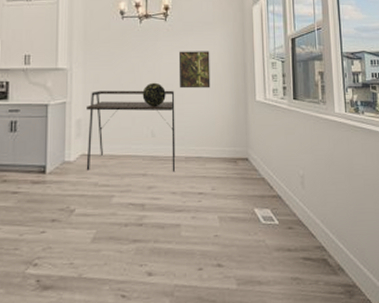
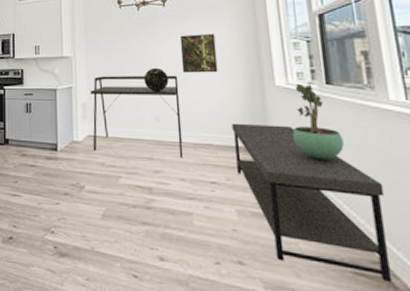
storage bench: none [219,136,328,262] -> present [232,123,393,282]
potted plant: none [266,99,303,165] -> present [292,84,344,159]

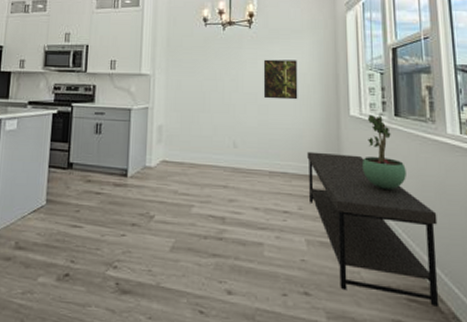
desk: present [91,75,183,159] -> none [166,97,259,187]
decorative globe: present [143,67,169,91] -> none [224,91,249,116]

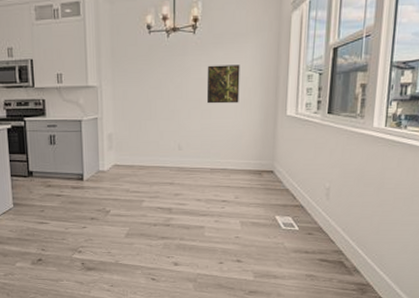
storage bench: present [307,151,440,307] -> none [245,149,354,263]
potted plant: present [361,115,406,189] -> none [293,114,332,177]

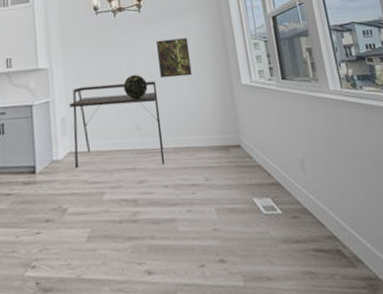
desk: none [117,105,202,182] -> present [70,80,164,168]
decorative globe: none [170,98,193,121] -> present [123,74,148,99]

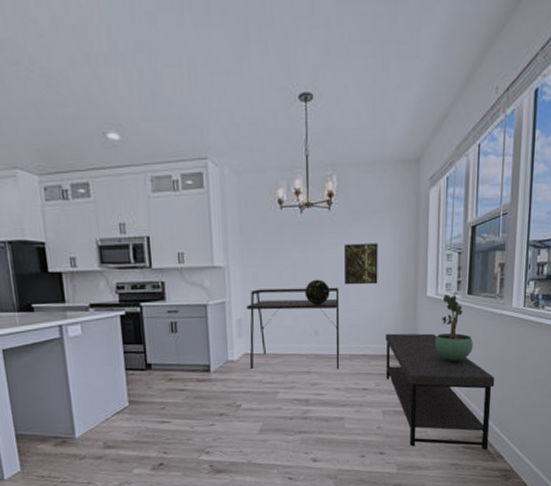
storage bench: none [207,121,343,253] -> present [385,333,495,450]
potted plant: none [257,81,299,150] -> present [434,295,473,361]

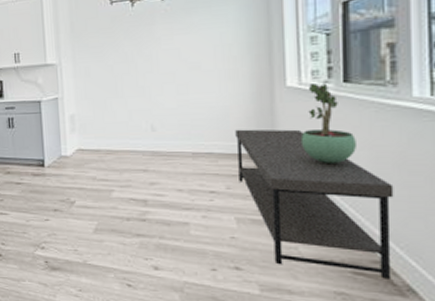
desk: present [247,287,340,370] -> none [79,79,181,169]
decorative globe: present [304,279,330,304] -> none [138,72,167,99]
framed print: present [343,243,378,285] -> none [180,30,223,77]

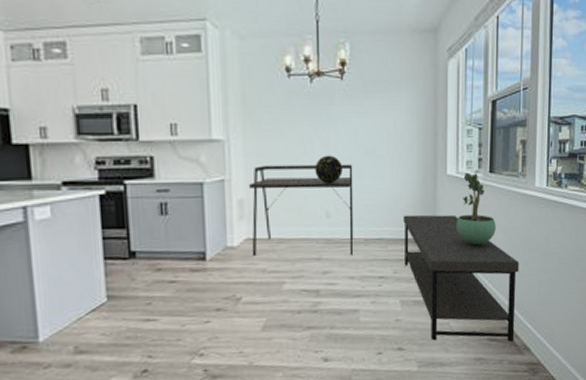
desk: none [79,79,181,169] -> present [249,164,354,256]
decorative globe: none [138,72,167,99] -> present [315,155,343,183]

